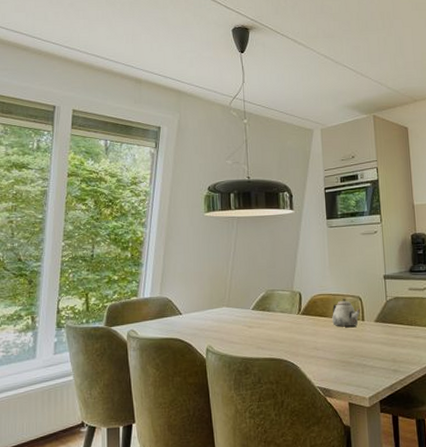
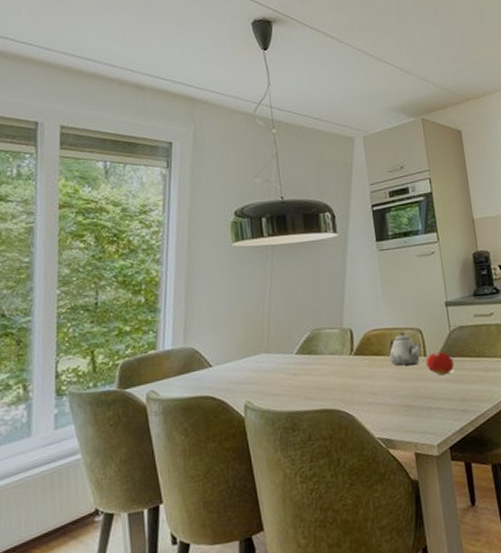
fruit: none [363,316,389,338] -> present [426,349,455,375]

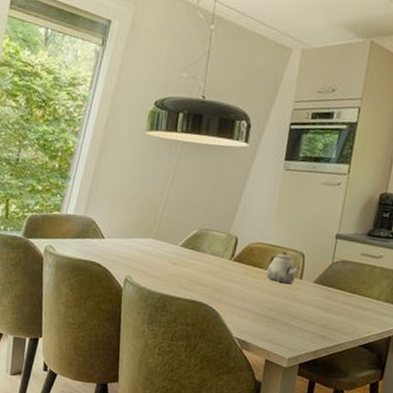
fruit: present [426,349,455,375] -> none [299,277,328,301]

